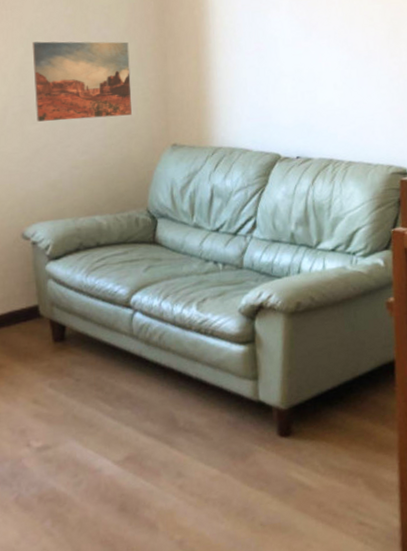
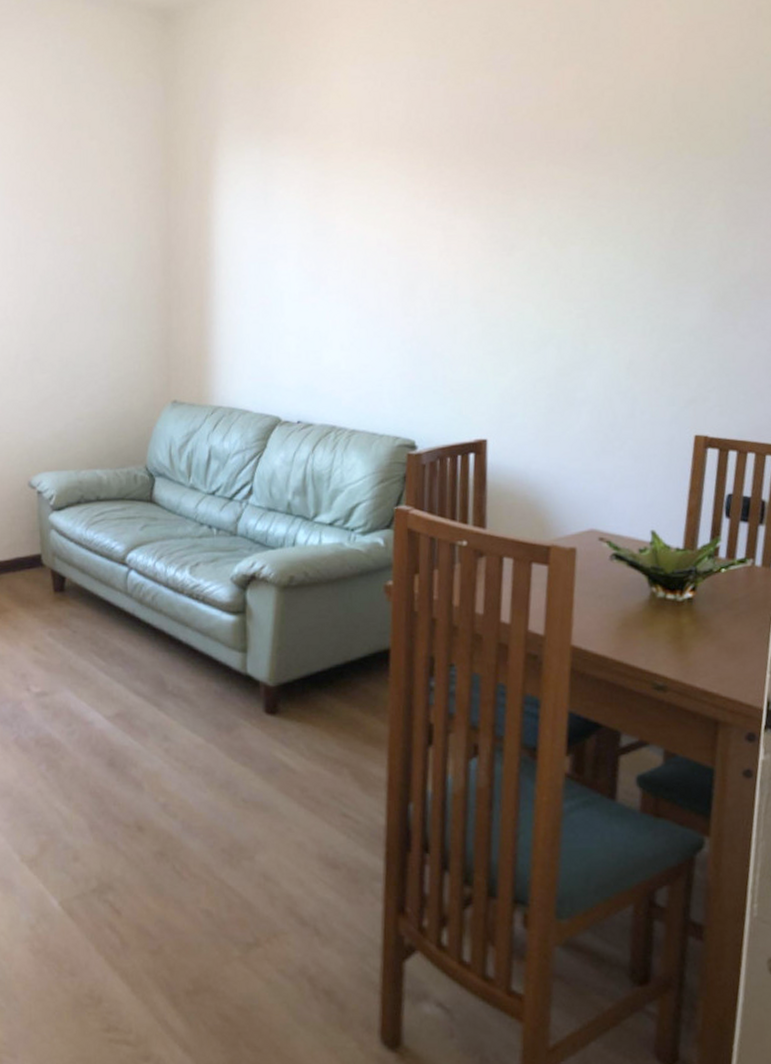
wall art: present [31,41,132,122] -> none [43,289,135,371]

